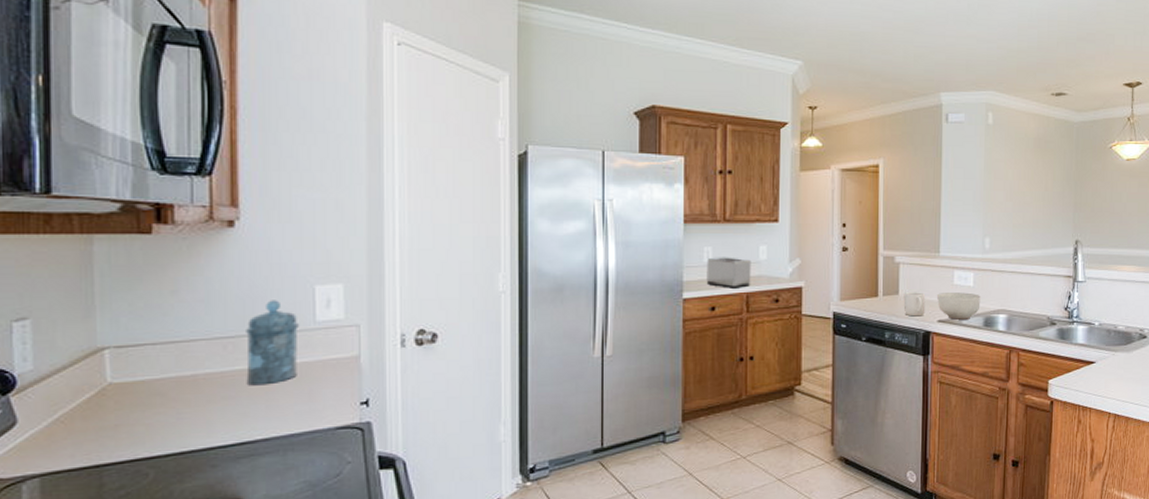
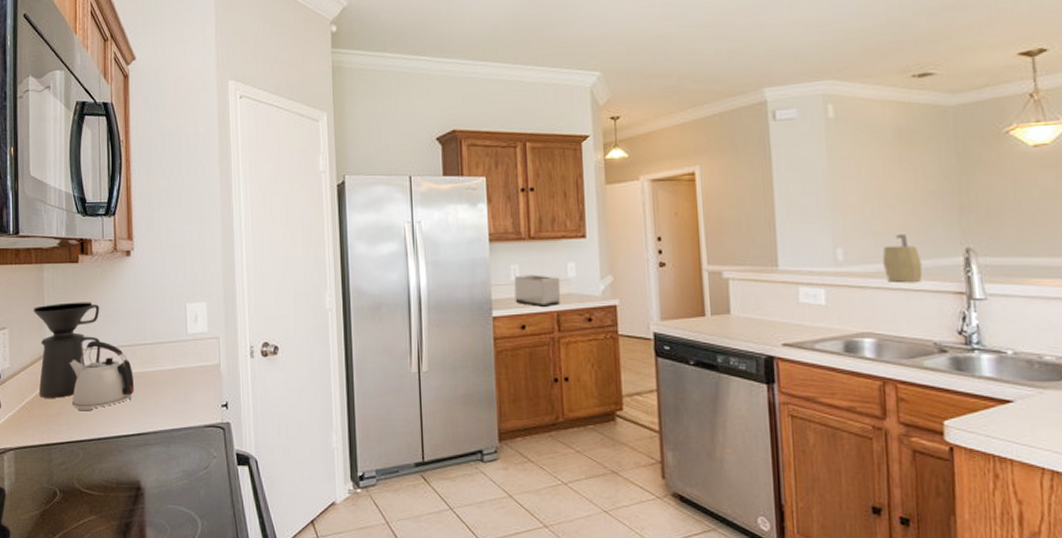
coffee maker: none [74,283,186,407] -> present [33,302,101,398]
kettle: none [135,331,235,421] -> present [69,340,134,411]
canister: present [246,300,300,386] -> none [140,315,177,386]
mug: present [903,292,926,317] -> none [736,311,766,339]
bowl: present [936,292,981,320] -> none [778,312,838,343]
soap dispenser: none [1018,227,1045,269] -> present [882,234,923,284]

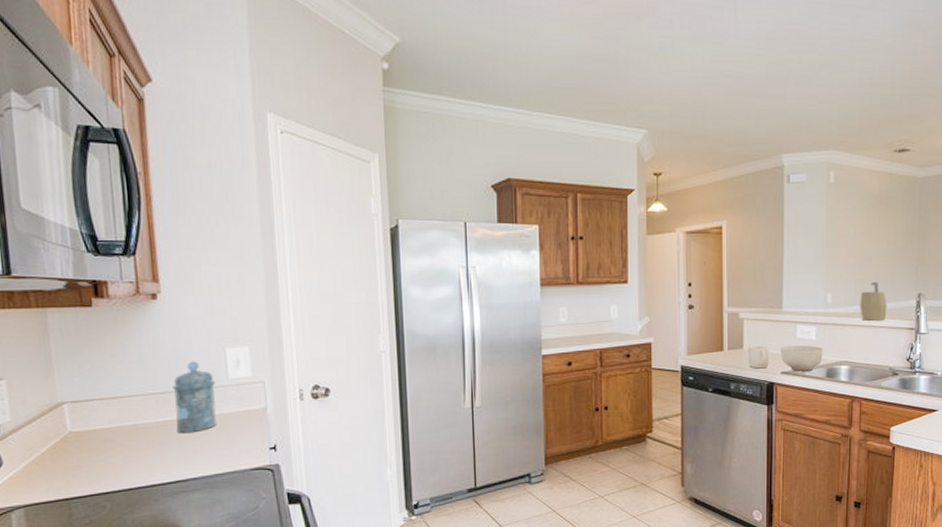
coffee maker: present [33,302,101,398] -> none [36,348,127,451]
kettle: present [69,340,134,411] -> none [88,388,169,463]
canister: none [140,315,177,386] -> present [173,361,217,434]
toaster: present [514,274,561,307] -> none [562,316,604,345]
mug: none [736,311,766,339] -> present [748,346,769,369]
bowl: none [778,312,838,343] -> present [779,345,823,371]

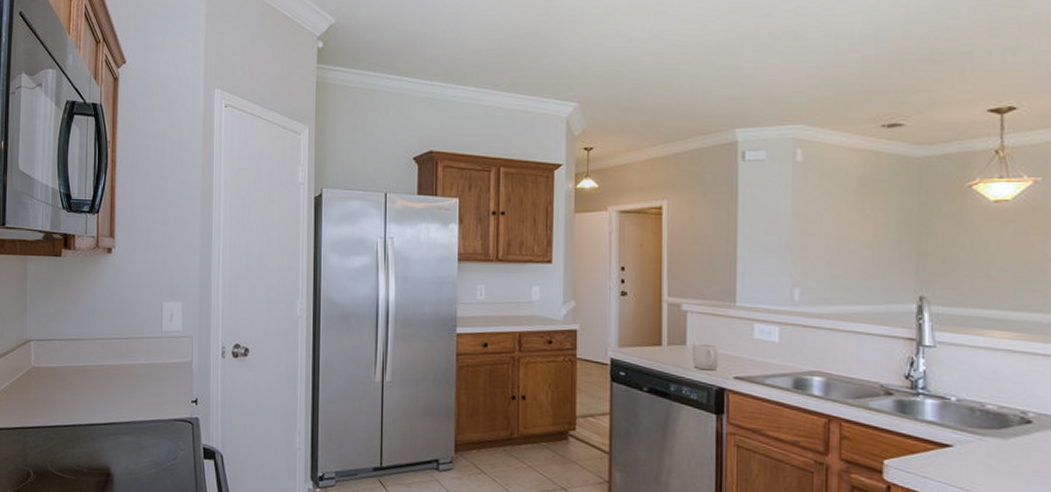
canister: present [173,361,217,434] -> none [116,311,152,379]
bowl: present [779,345,823,371] -> none [732,347,789,379]
soap dispenser: present [860,282,887,322] -> none [838,279,876,327]

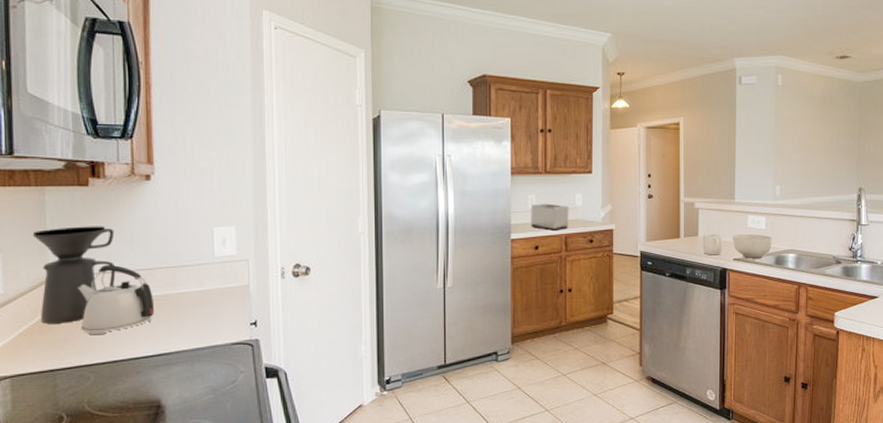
coffee maker: none [15,294,80,384] -> present [32,226,116,324]
kettle: none [48,331,109,399] -> present [78,264,154,336]
toaster: none [479,295,524,327] -> present [531,203,569,231]
bowl: none [732,347,789,379] -> present [732,234,772,258]

